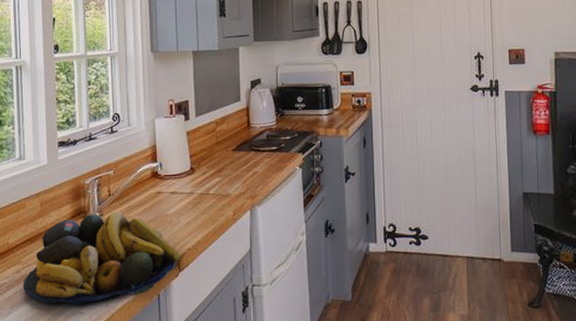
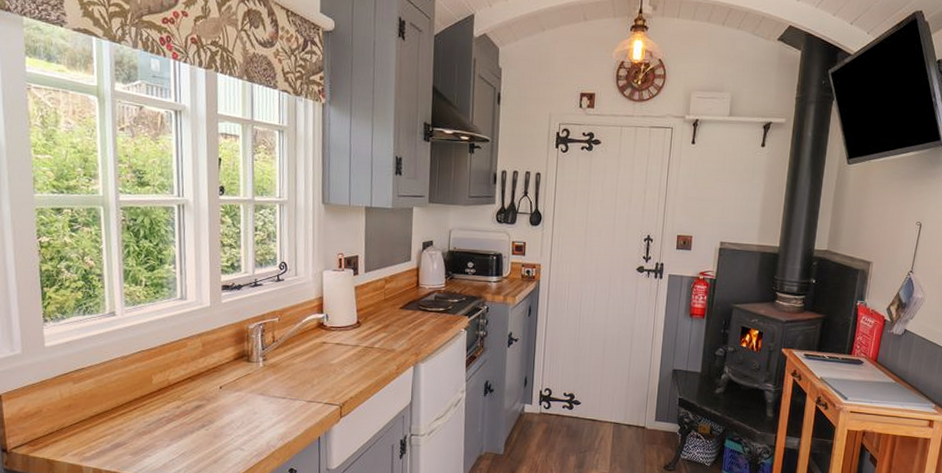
fruit bowl: present [22,212,180,305] -> none [182,358,342,441]

